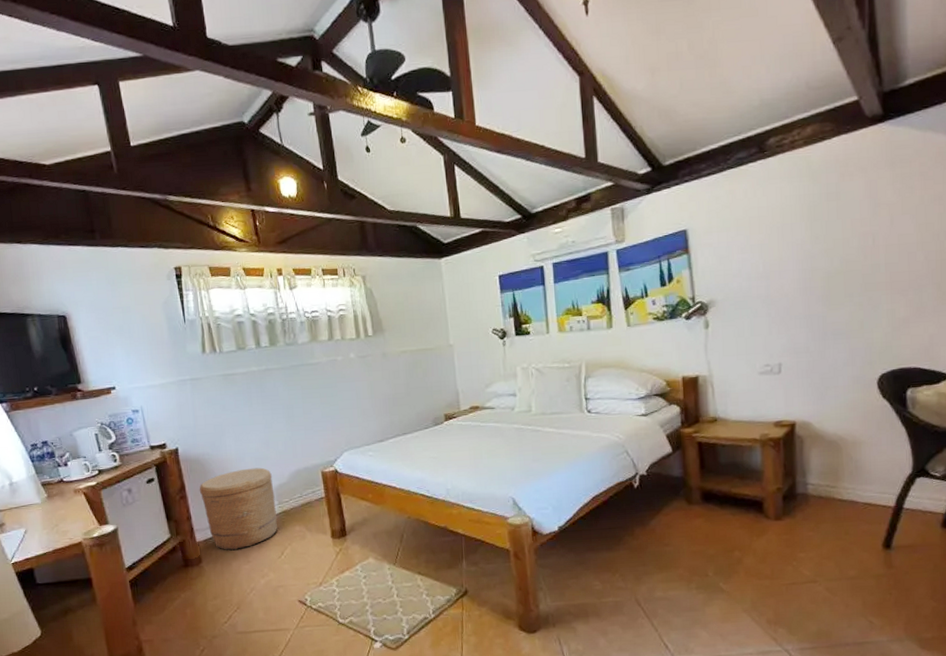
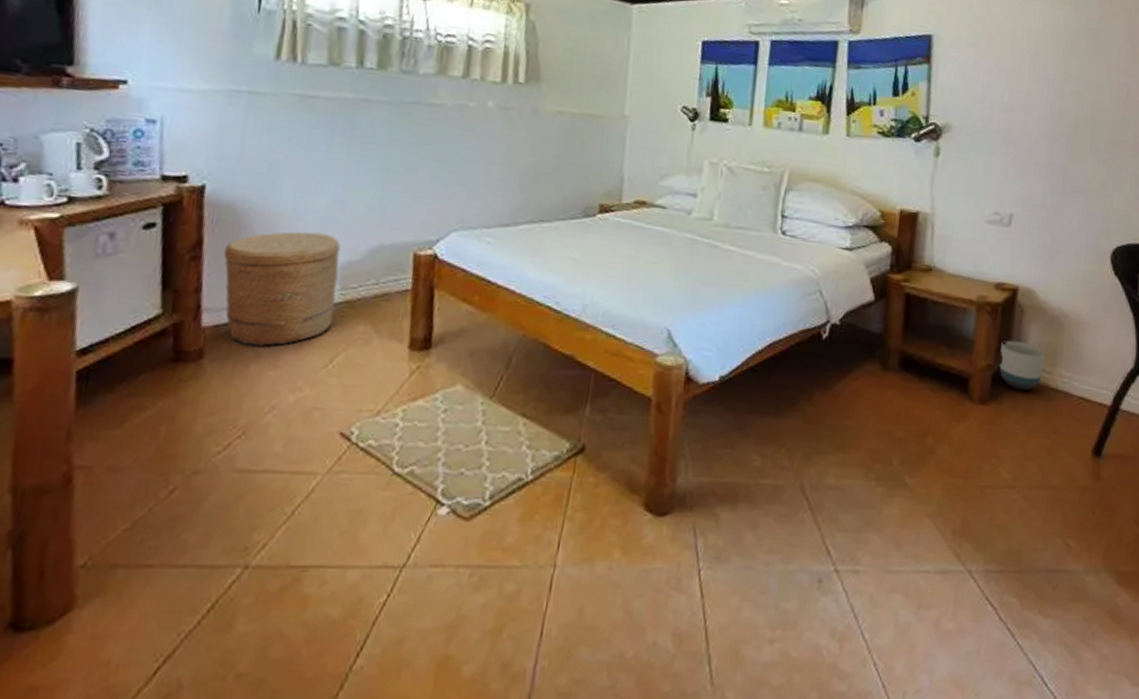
planter: none [787,465,828,505] -> present [999,340,1045,391]

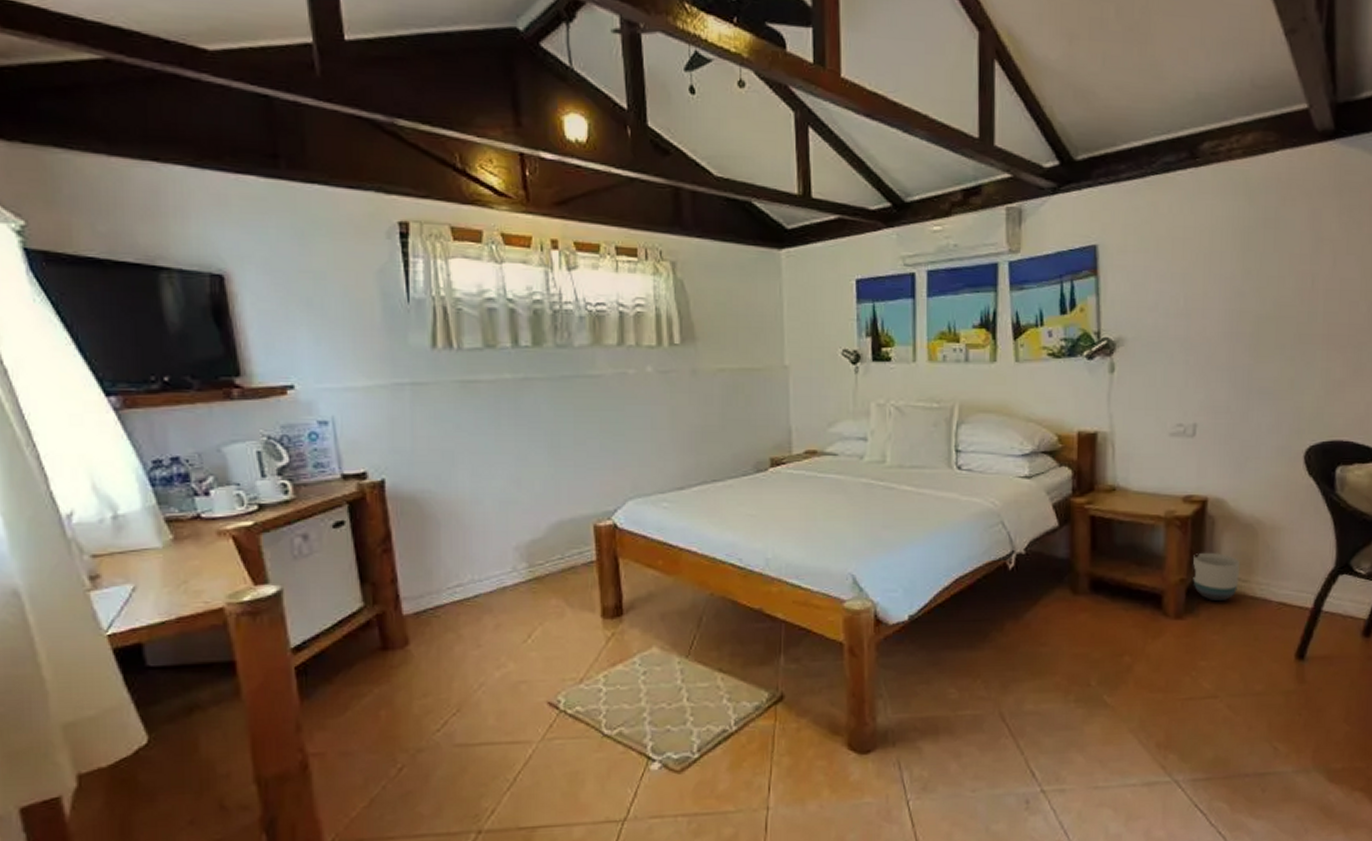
basket: present [223,231,340,347] -> none [412,515,526,629]

